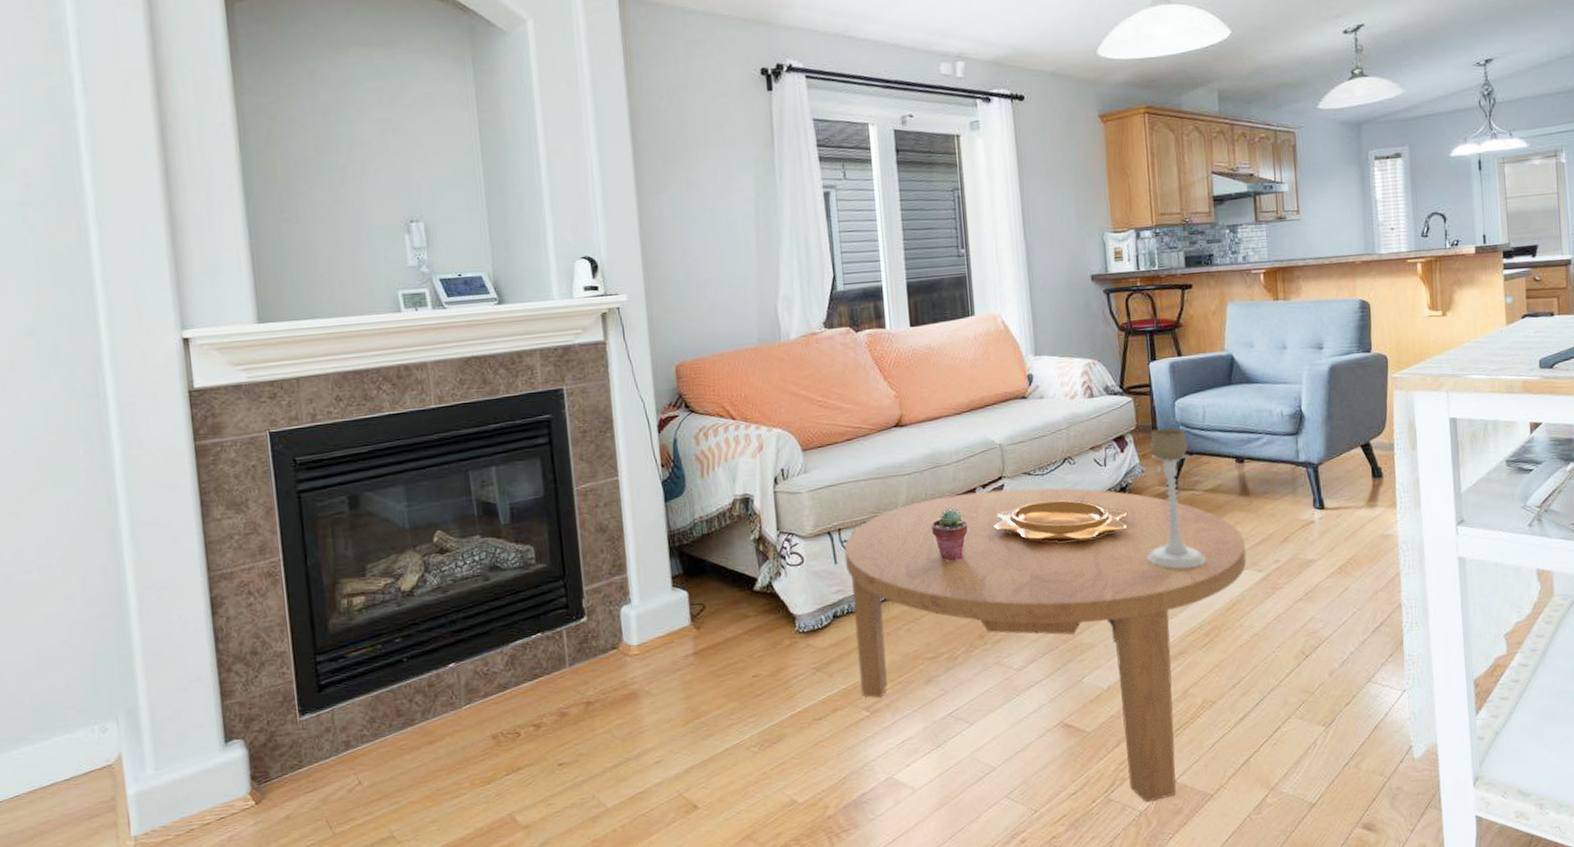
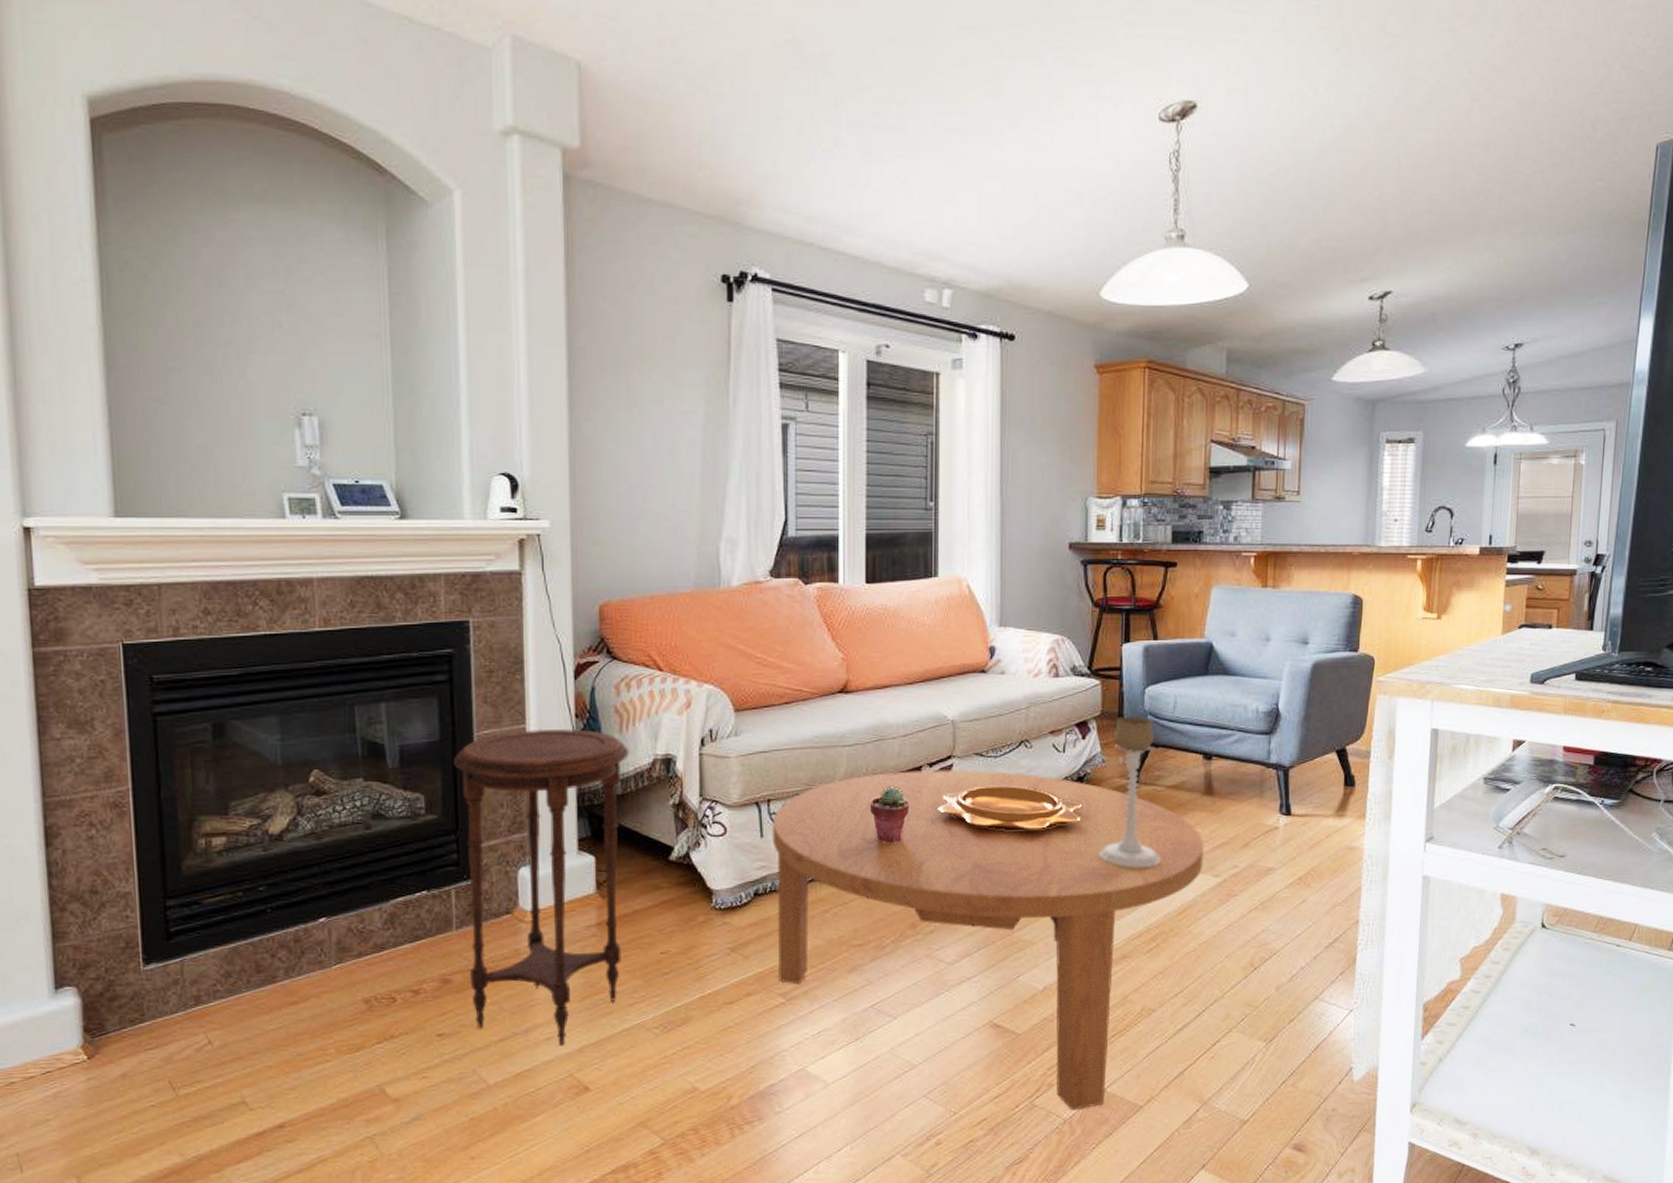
side table: none [557,477,718,768] -> present [454,728,629,1045]

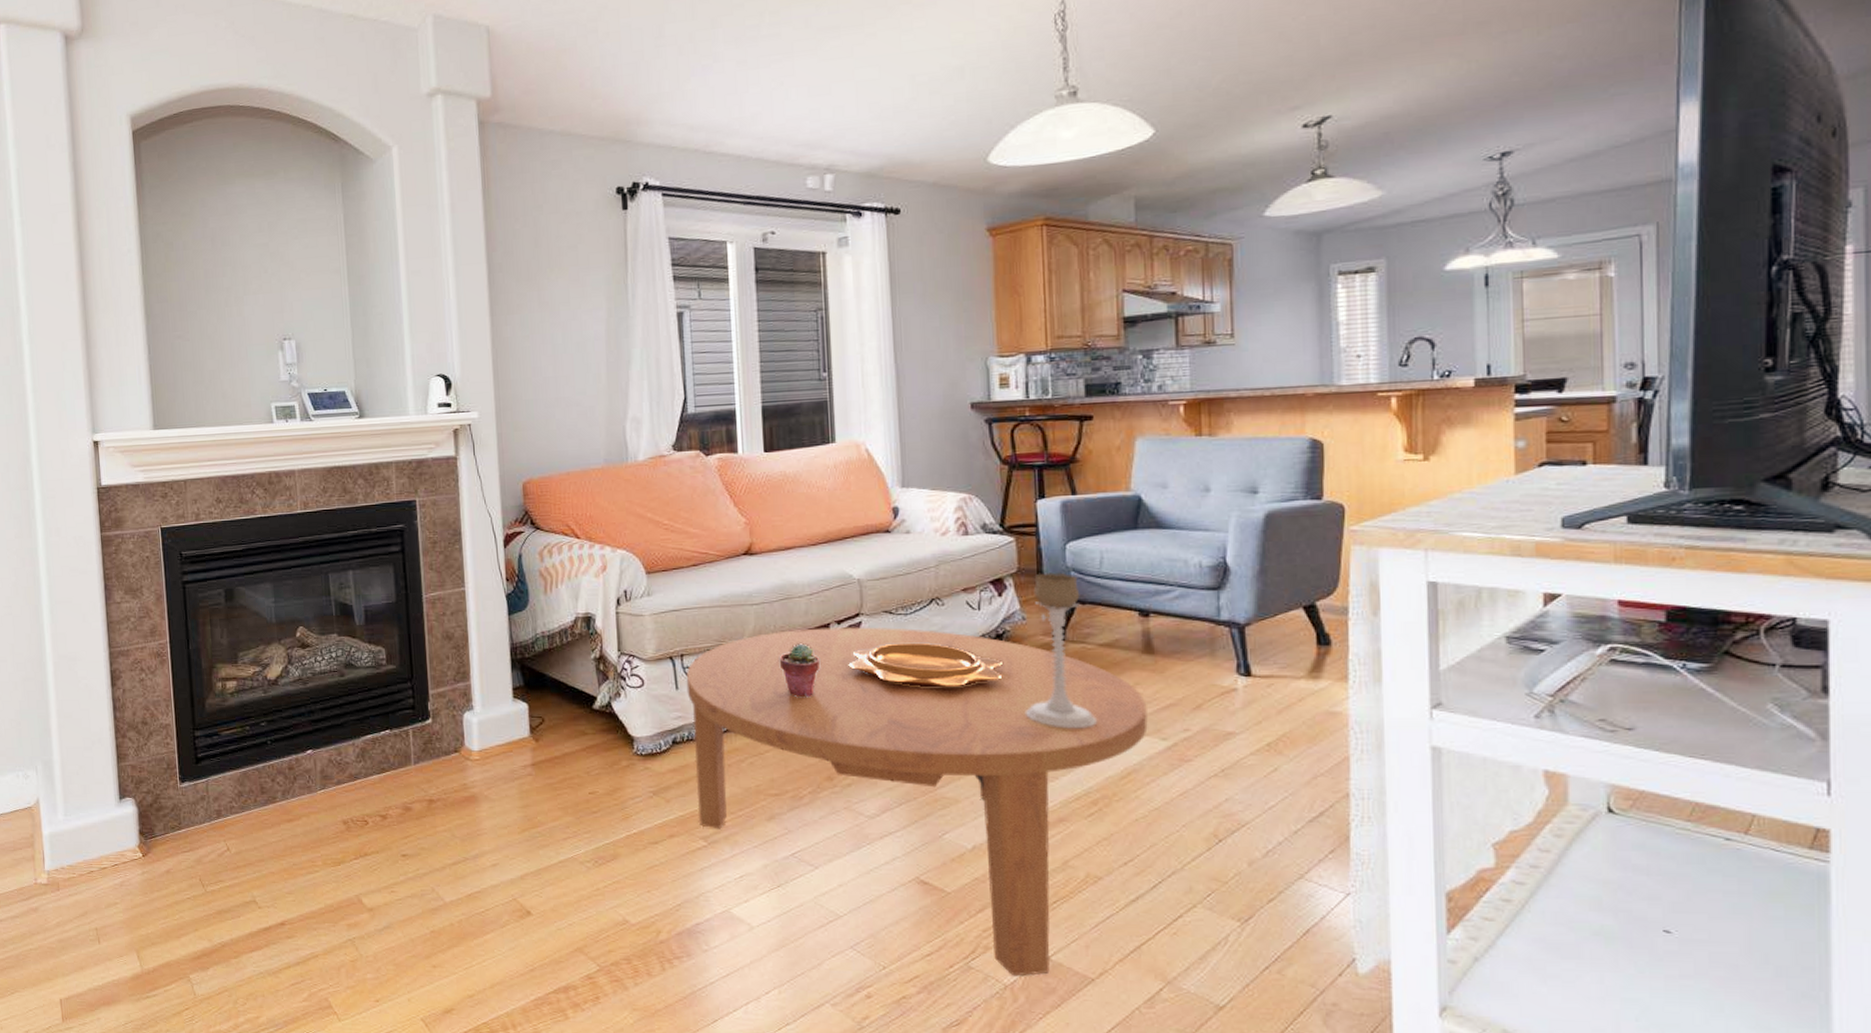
side table: present [454,728,629,1045] -> none [408,591,555,872]

